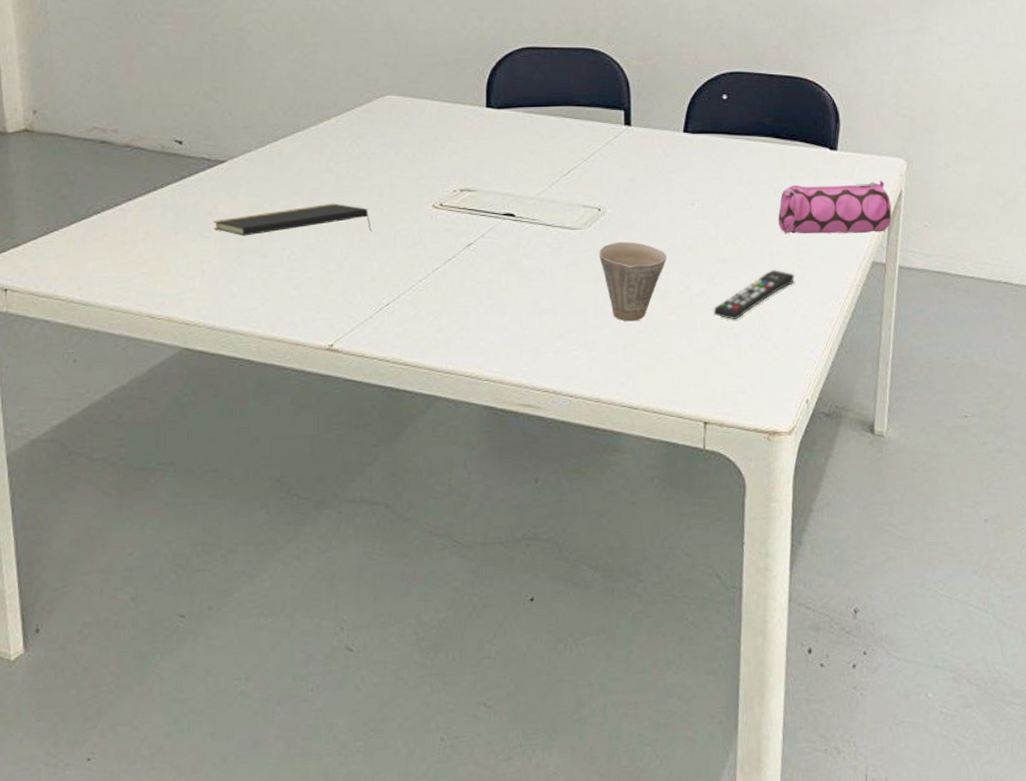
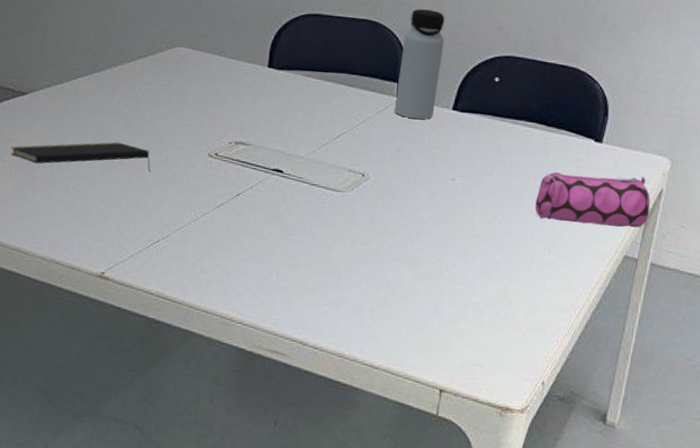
cup: present [599,241,668,322] -> none [358,208,423,286]
water bottle: none [623,32,667,146] -> present [394,9,445,120]
remote control: present [713,270,795,320] -> none [461,252,546,296]

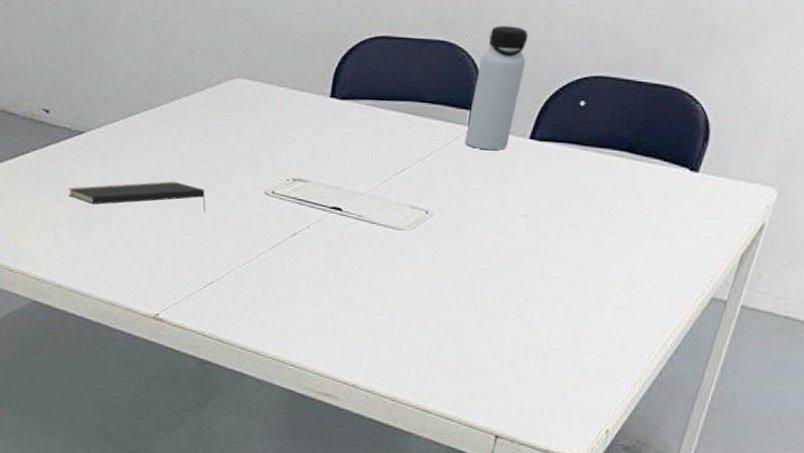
pencil case: present [535,171,650,228] -> none [614,205,749,267]

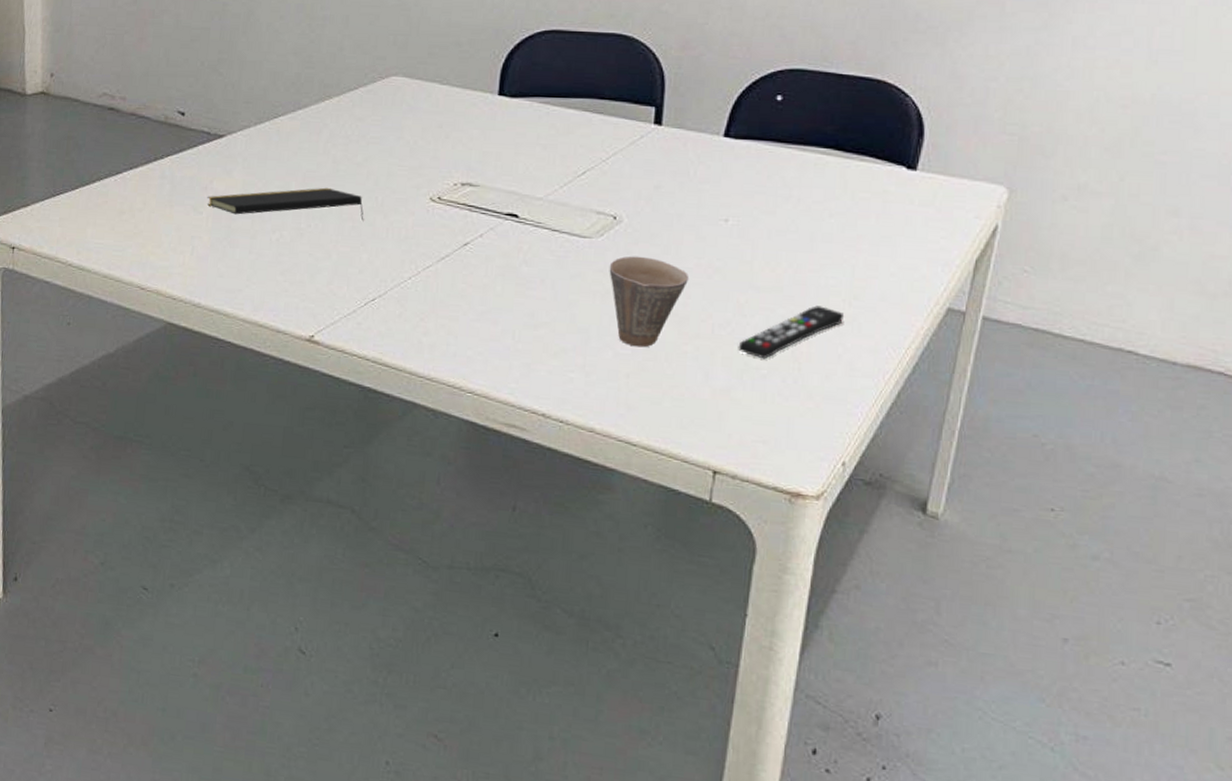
cup: none [418,247,489,329] -> present [609,256,690,348]
water bottle: present [464,26,529,151] -> none [651,18,713,150]
remote control: none [525,293,621,340] -> present [738,305,845,359]

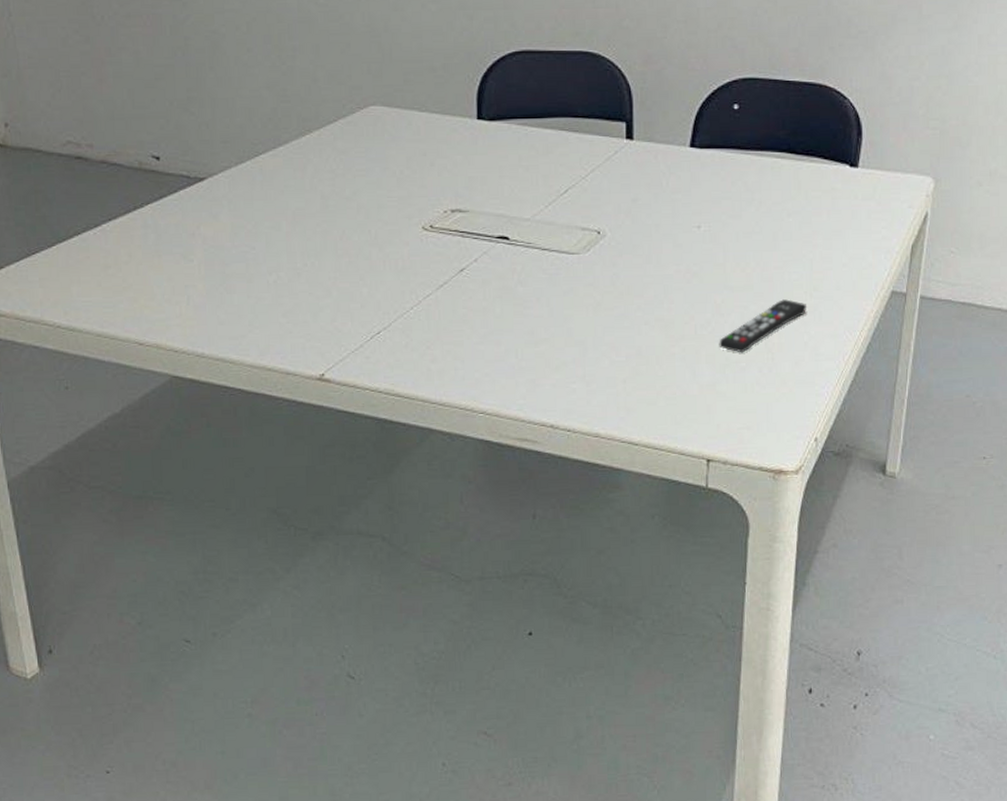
notepad: present [207,187,364,221] -> none [196,224,360,260]
cup: present [609,256,690,348] -> none [598,267,671,354]

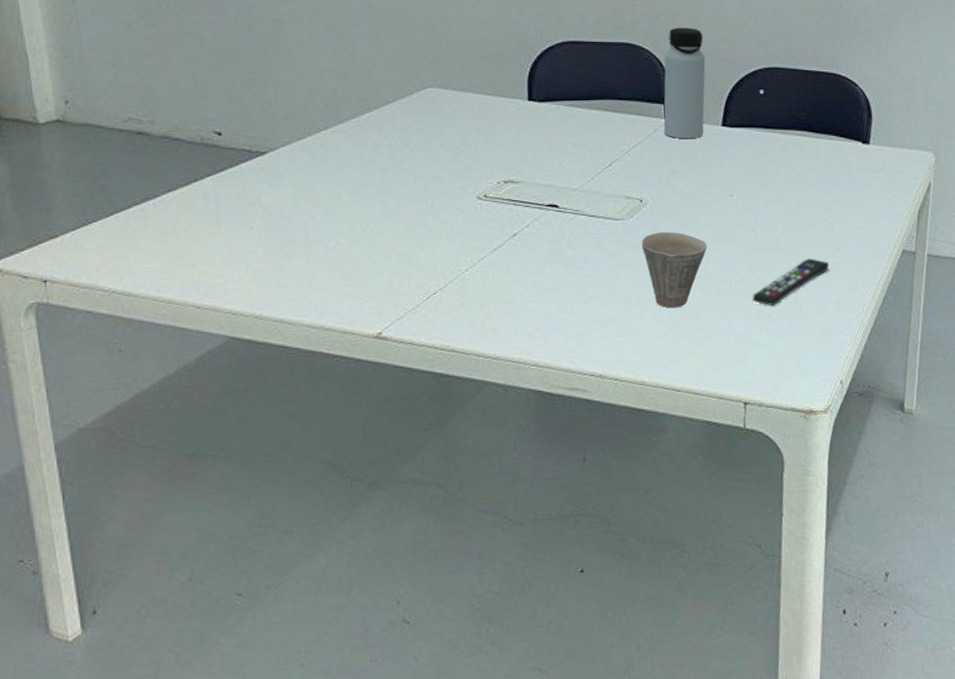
cup: none [598,267,671,354] -> present [641,231,708,309]
water bottle: none [625,32,673,162] -> present [663,28,706,139]

